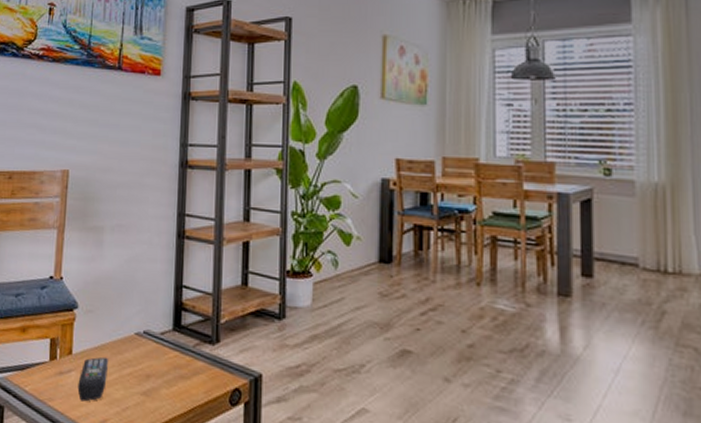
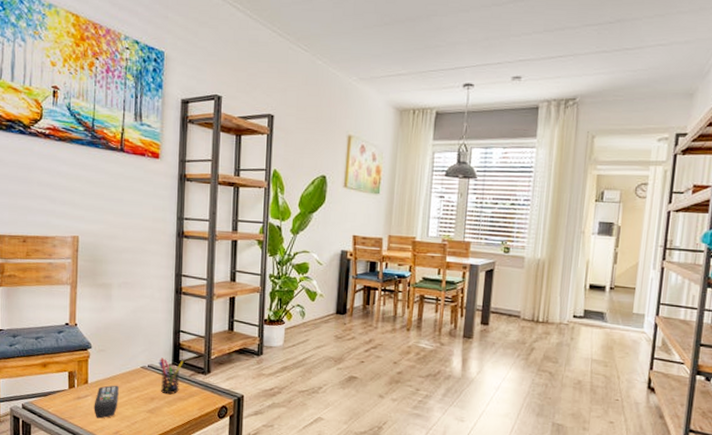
pen holder: none [156,321,187,370] -> present [158,357,184,394]

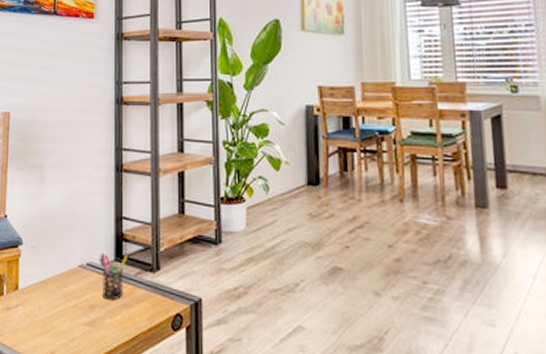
remote control: present [94,385,119,419] -> none [25,290,53,335]

